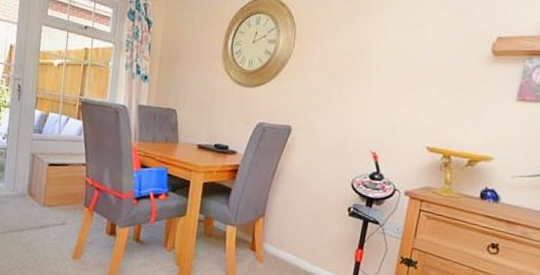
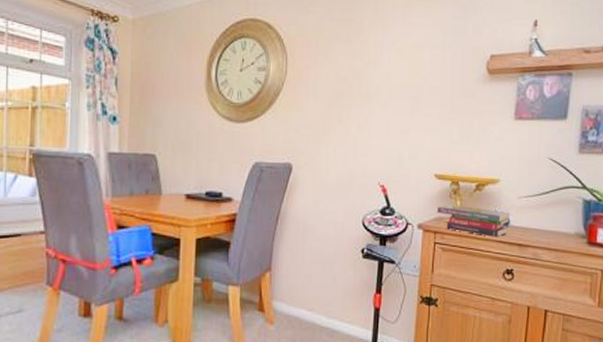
books: none [426,176,501,213] -> present [437,205,510,238]

